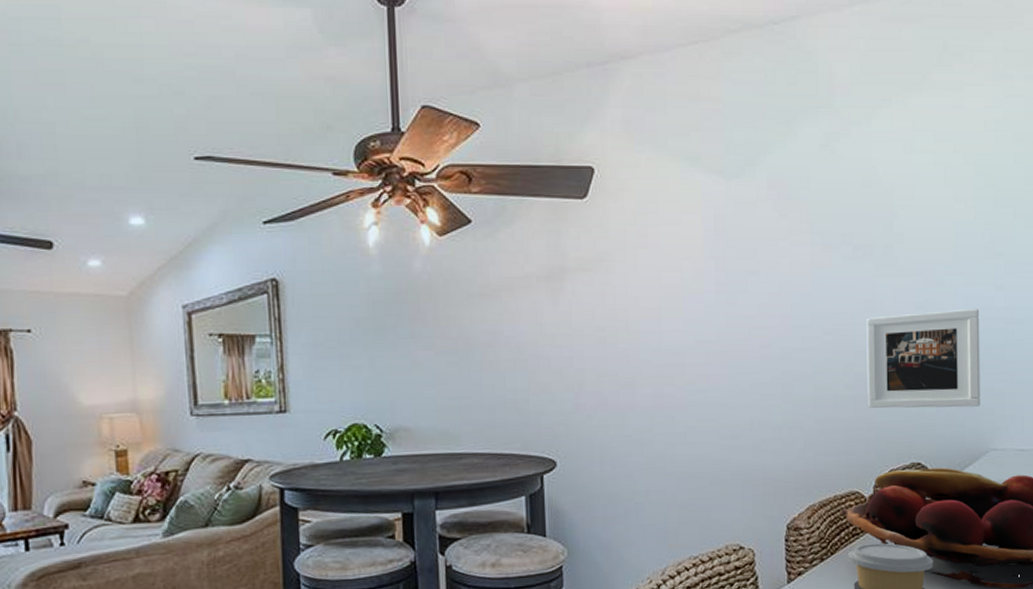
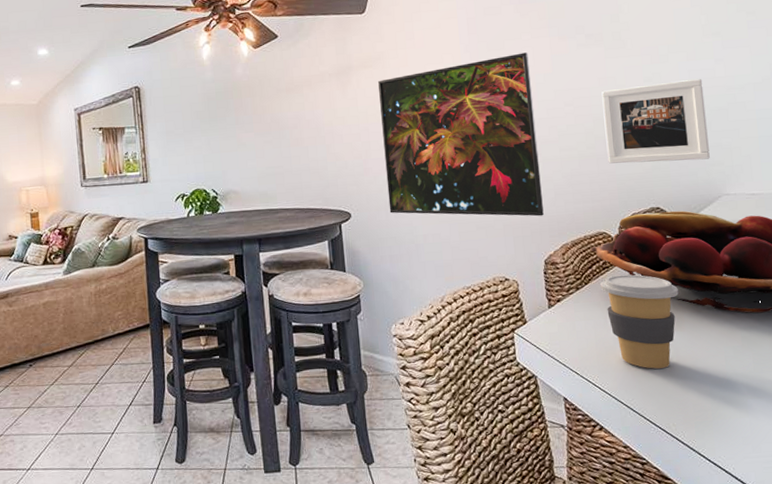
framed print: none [599,264,790,471] -> present [378,52,544,217]

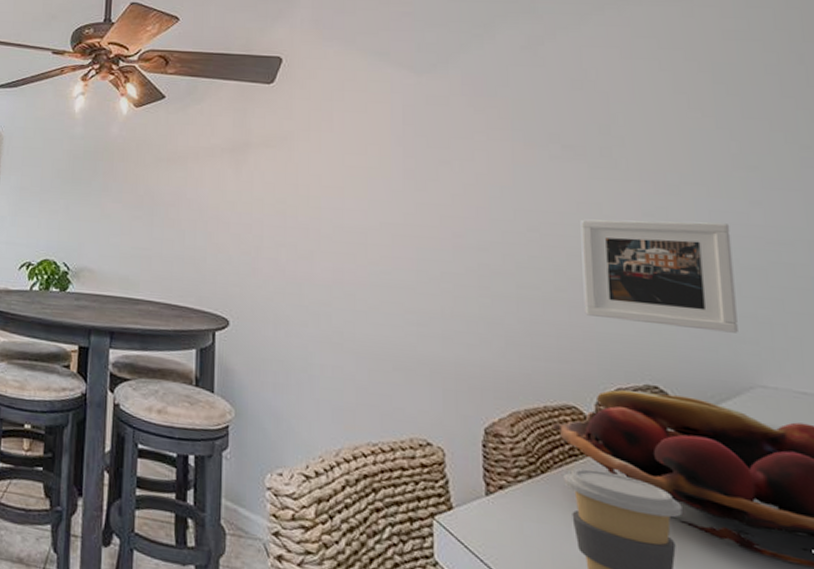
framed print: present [378,52,544,217] -> none [279,156,488,369]

